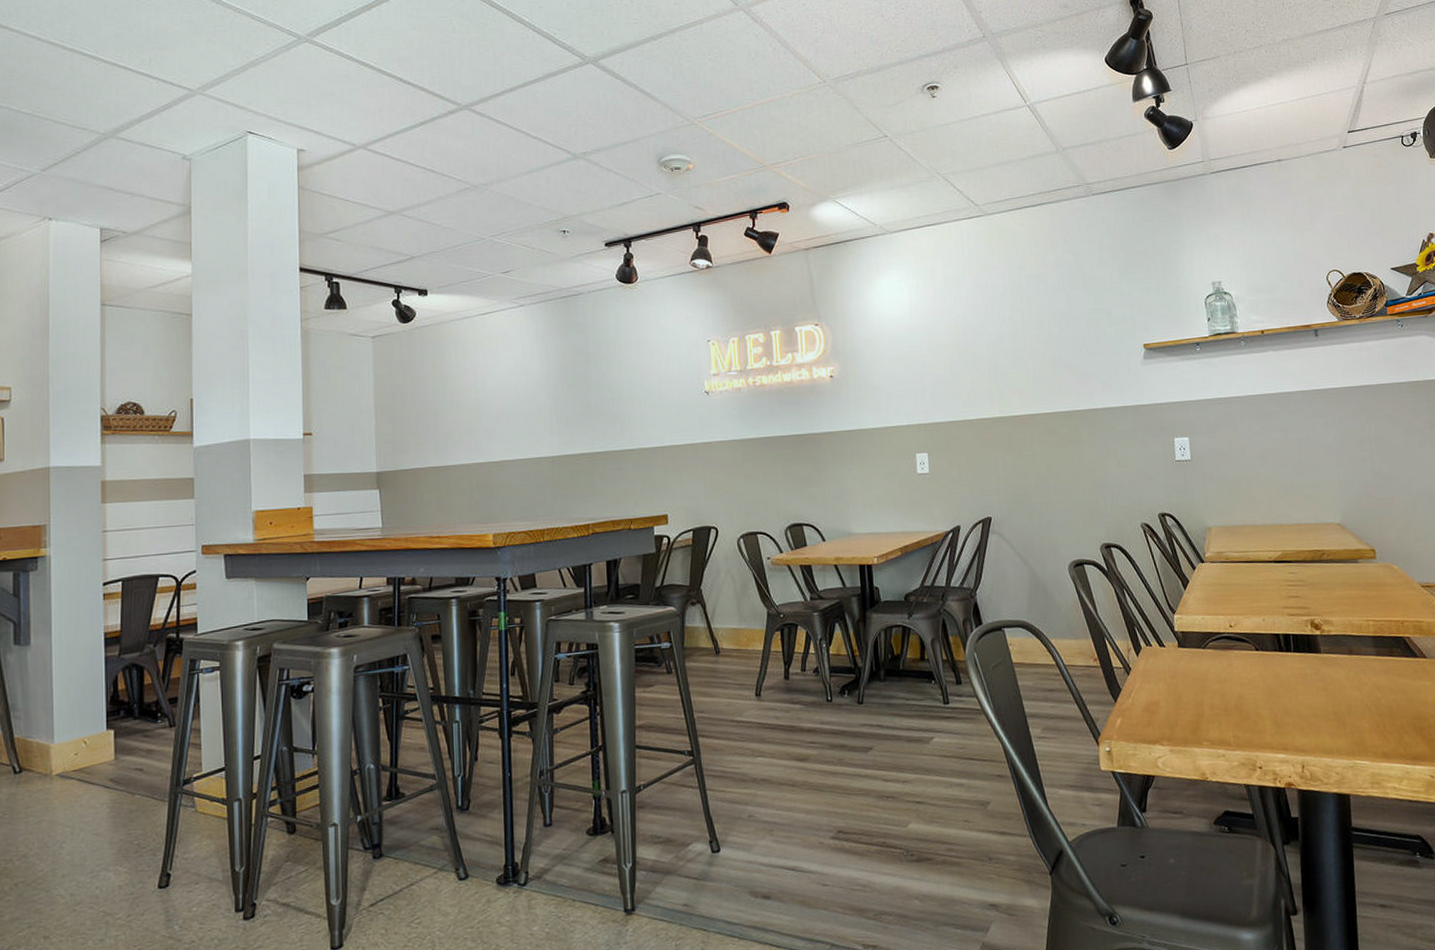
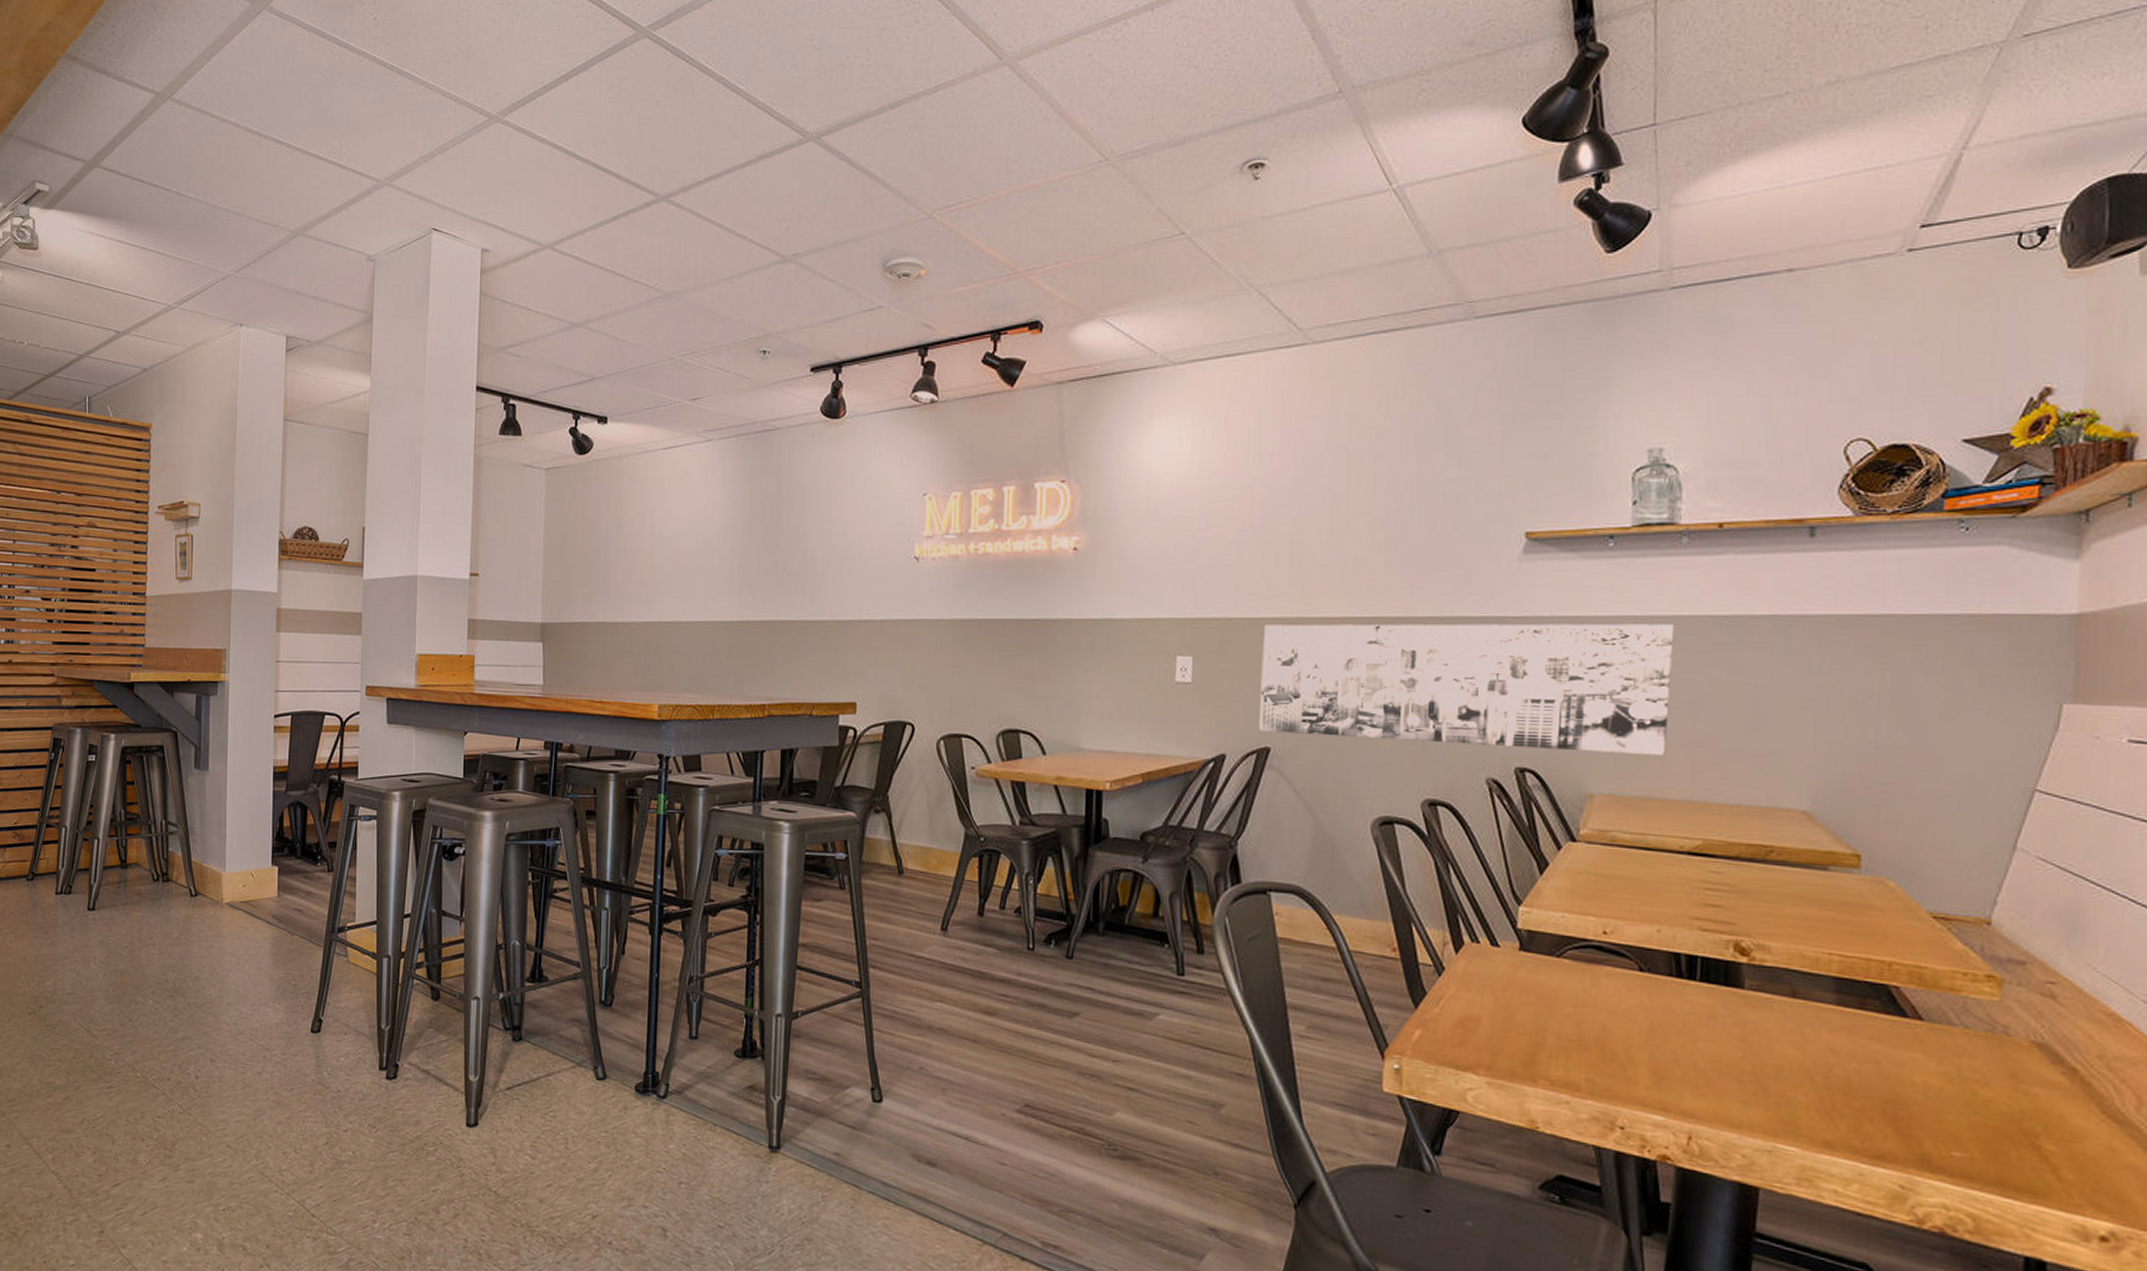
wall art: none [977,402,1251,506] -> present [1259,623,1675,756]

